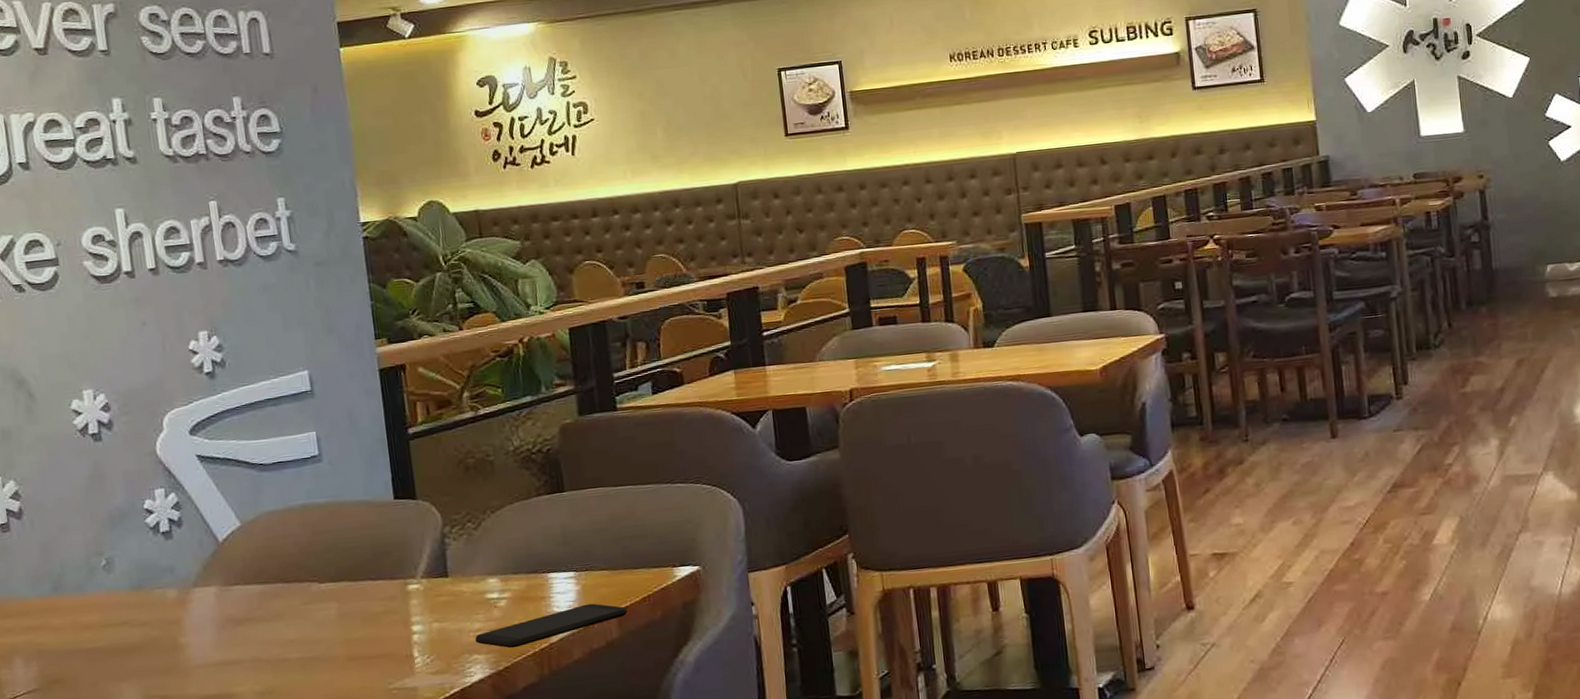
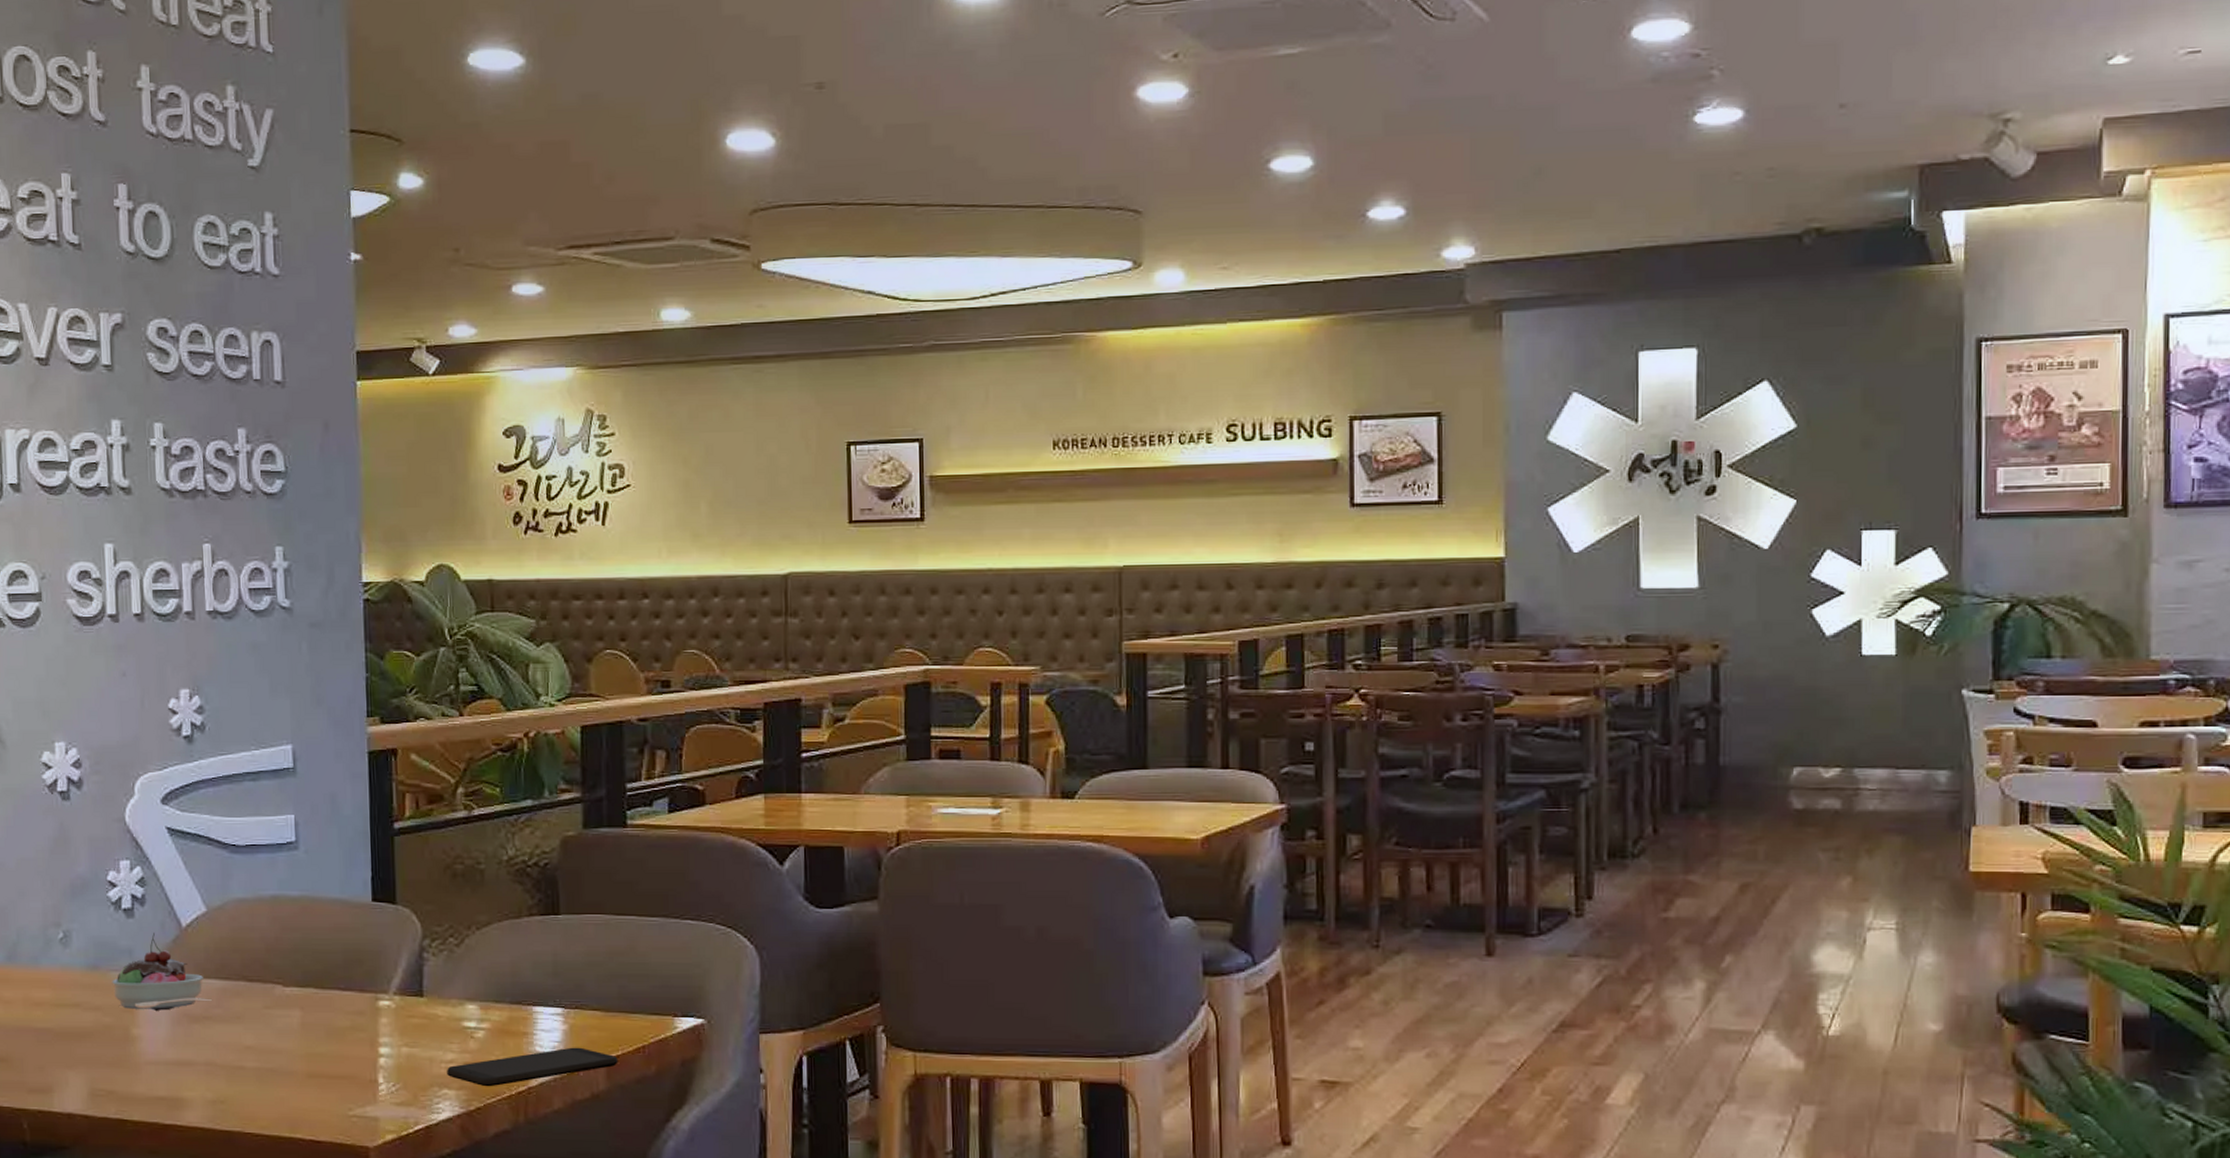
dessert: none [156,550,254,621] -> present [112,933,213,1011]

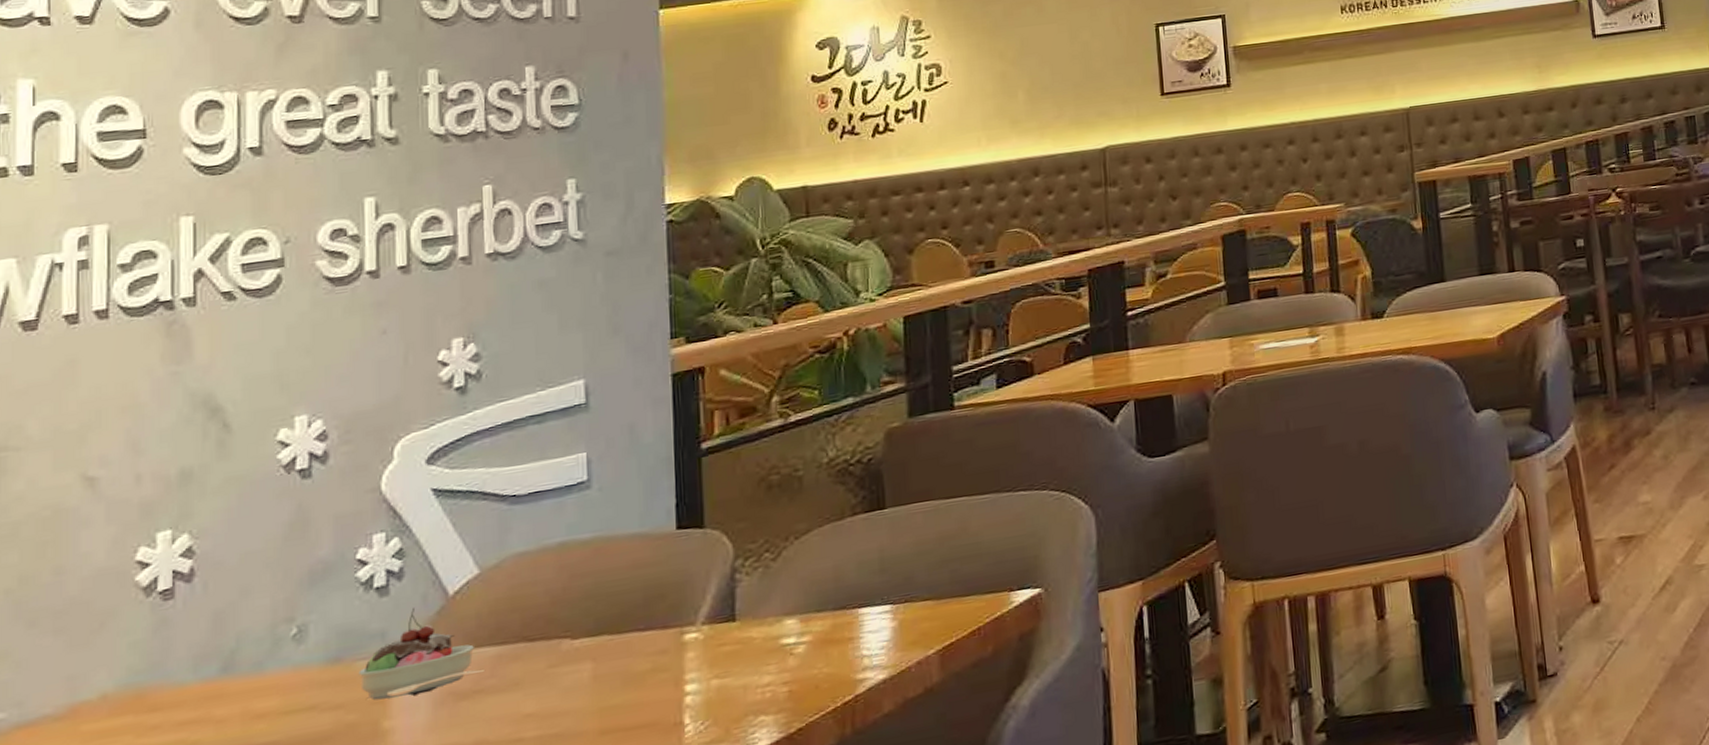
mobile phone: present [447,1047,618,1087] -> none [763,641,953,705]

